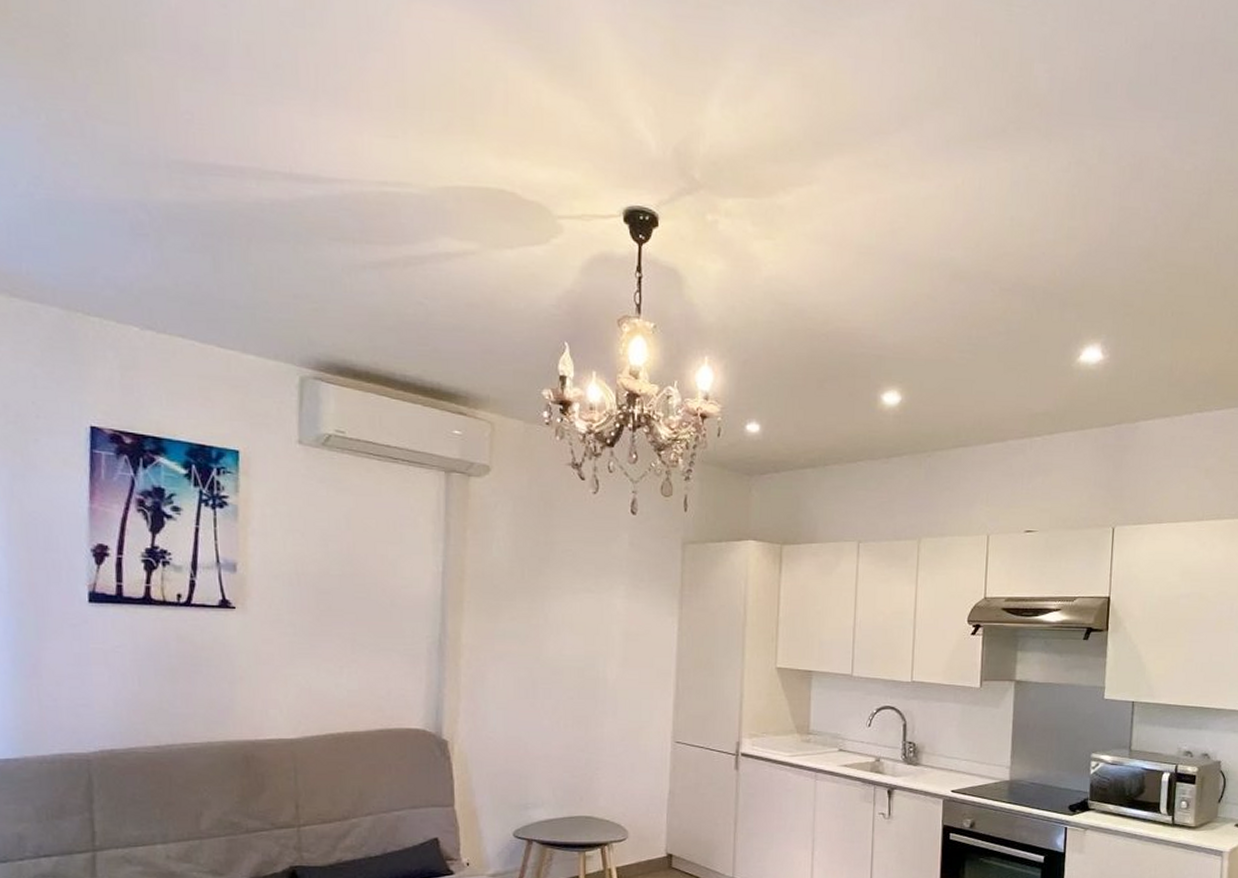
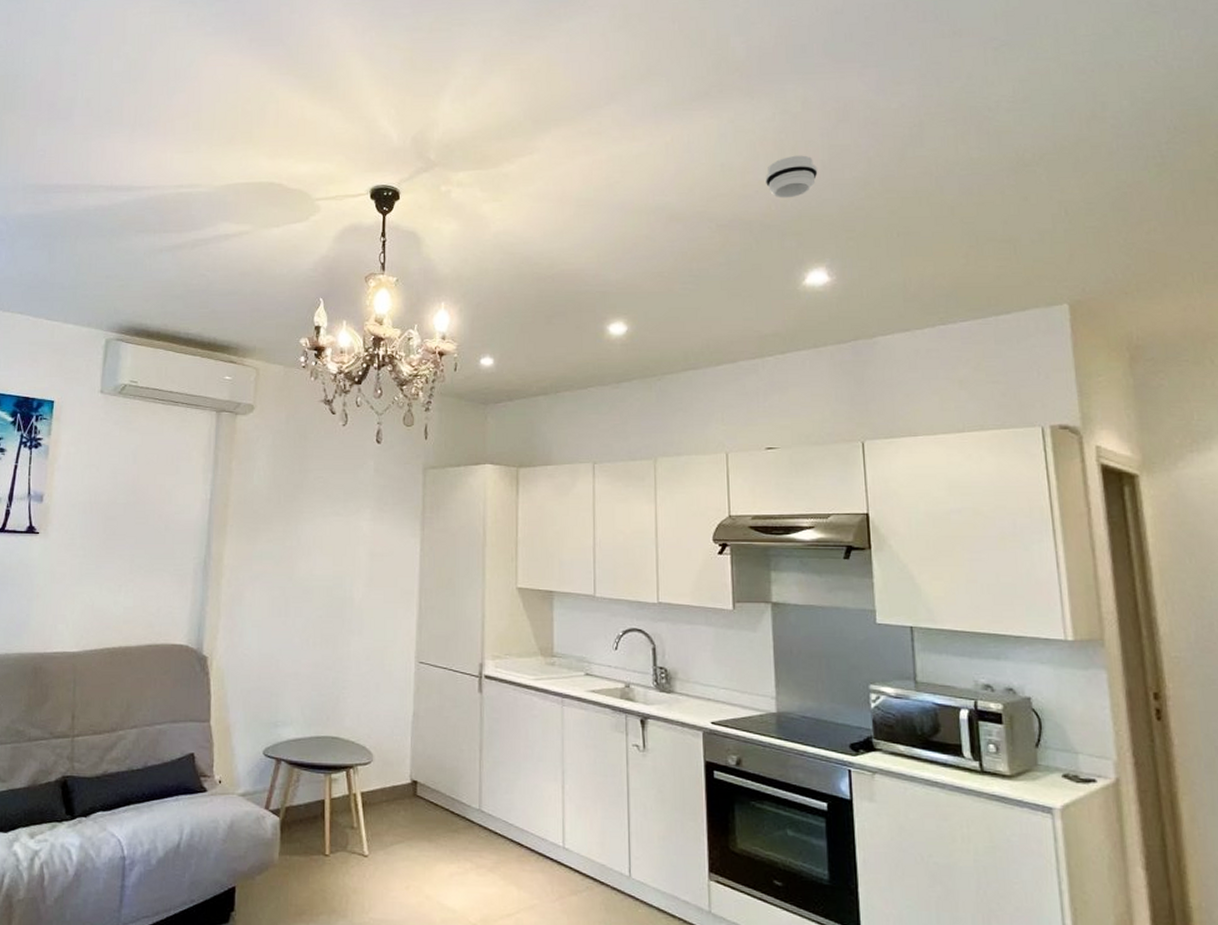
smoke detector: none [1053,215,1106,264] -> present [765,155,818,199]

